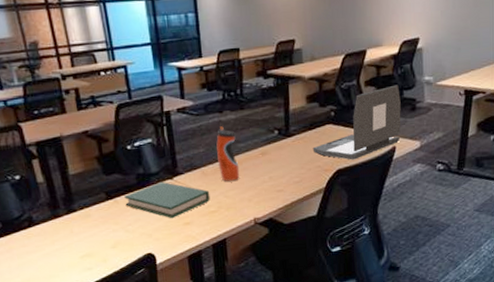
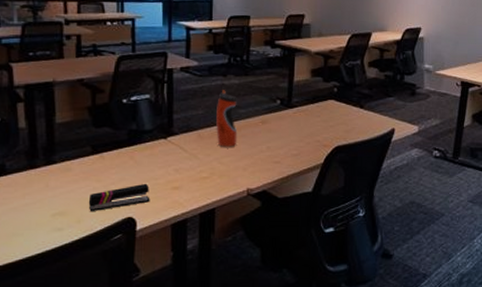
stapler: none [110,221,166,251] -> present [88,183,150,211]
hardback book: present [124,181,211,219] -> none [111,140,204,182]
laptop: present [312,84,401,160] -> none [313,69,401,138]

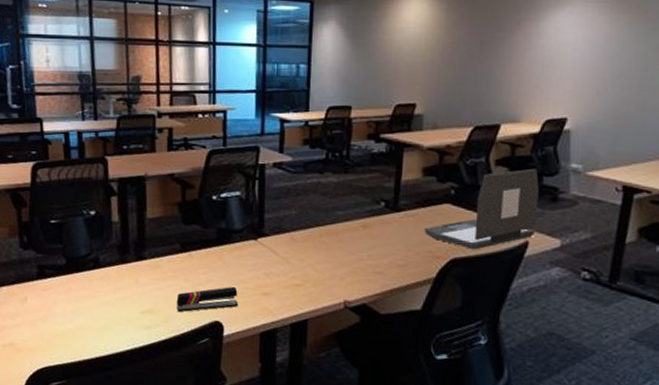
water bottle: present [216,90,238,147] -> none [310,189,335,253]
laptop: none [313,69,401,138] -> present [424,168,539,250]

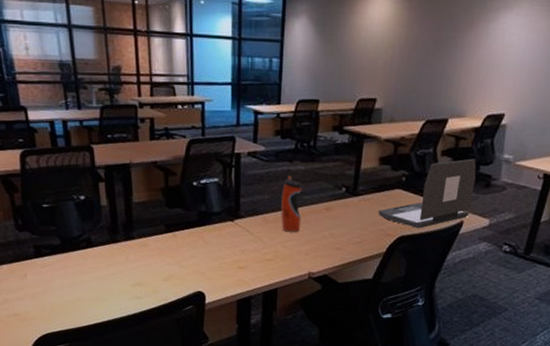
stapler: present [176,286,239,312] -> none [163,261,218,284]
water bottle: none [310,189,335,253] -> present [281,176,302,232]

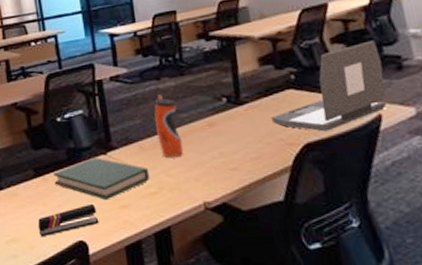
stapler: none [163,261,218,284] -> present [37,203,99,236]
hardback book: none [183,222,268,261] -> present [53,157,150,201]

